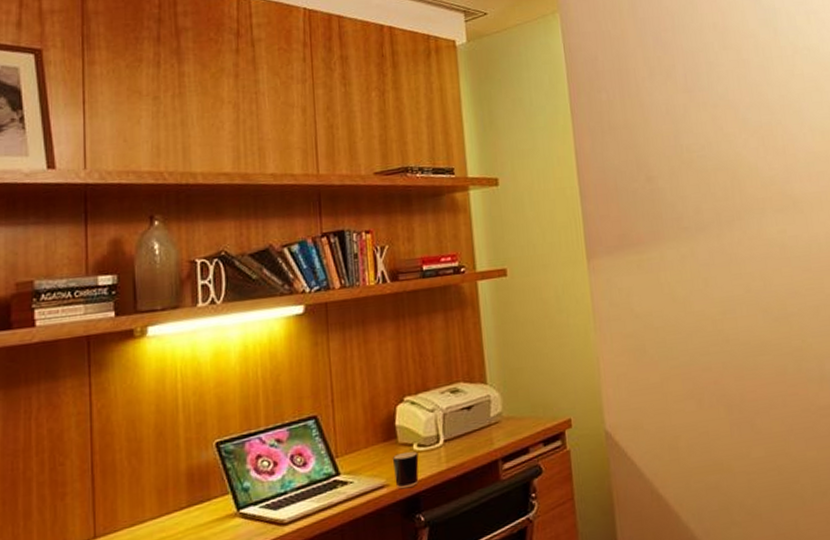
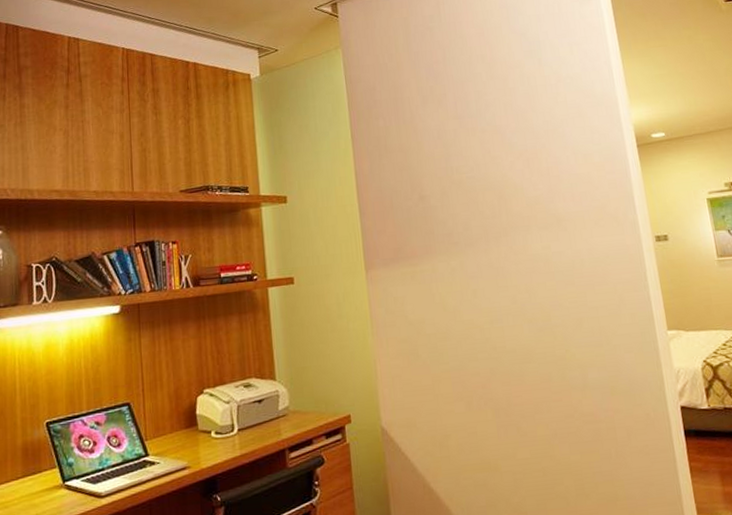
mug: present [392,451,419,490] -> none [193,437,216,472]

